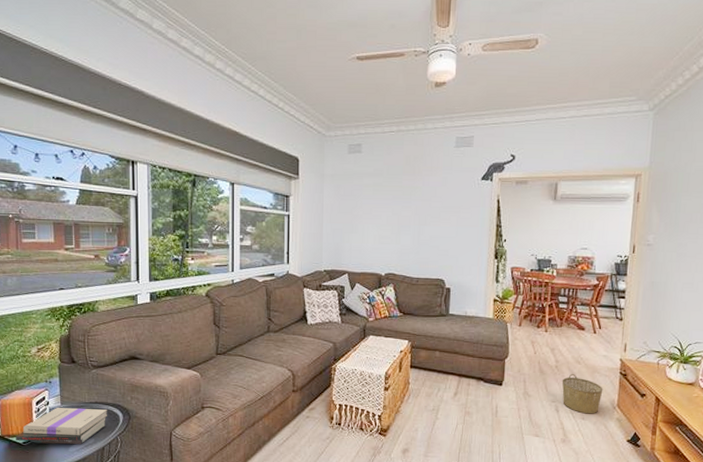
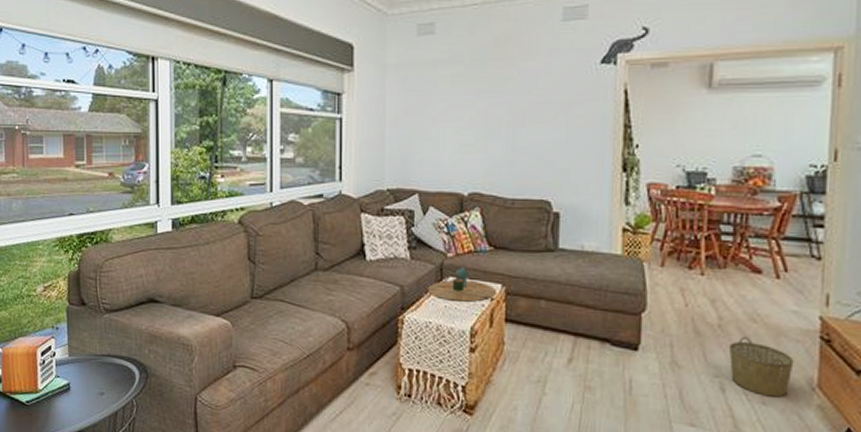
books: present [16,407,108,445] -> none [18,359,122,408]
decorative tray: none [354,328,405,354] -> present [428,266,497,302]

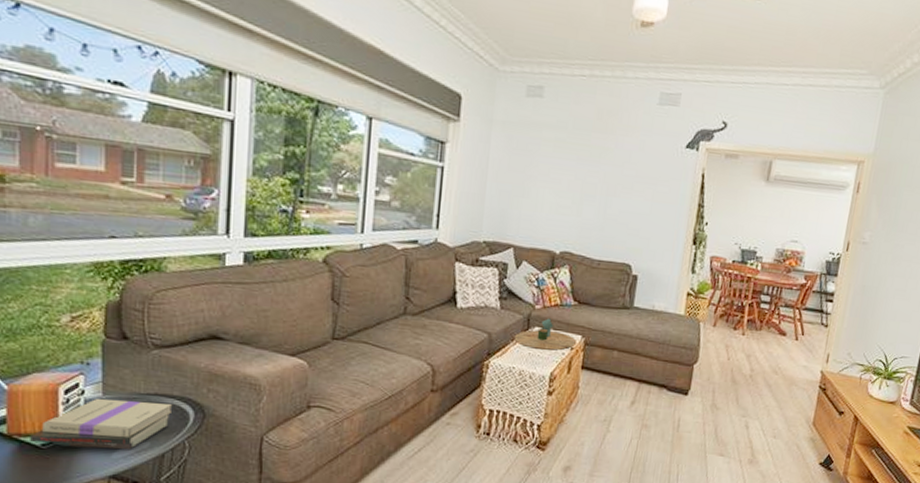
books: none [18,359,122,408] -> present [30,398,173,450]
basket: present [728,335,794,398] -> none [754,384,800,432]

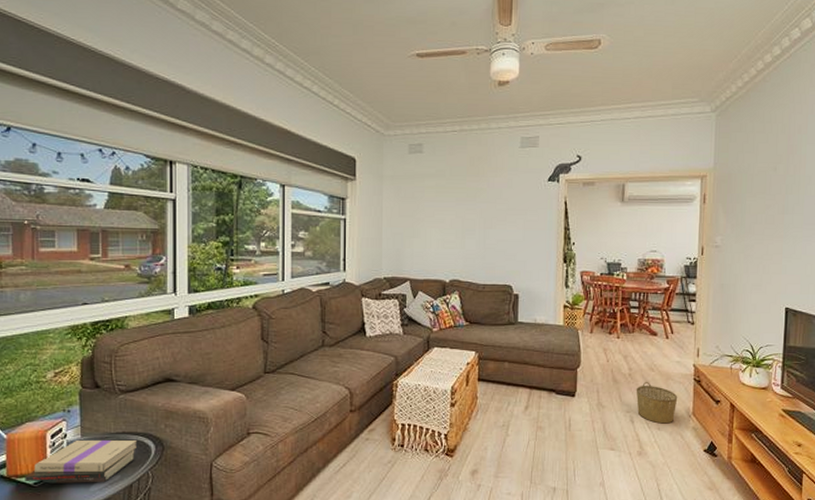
decorative tray: present [514,318,577,351] -> none [417,339,472,367]
basket: none [754,384,800,432] -> present [636,381,678,424]

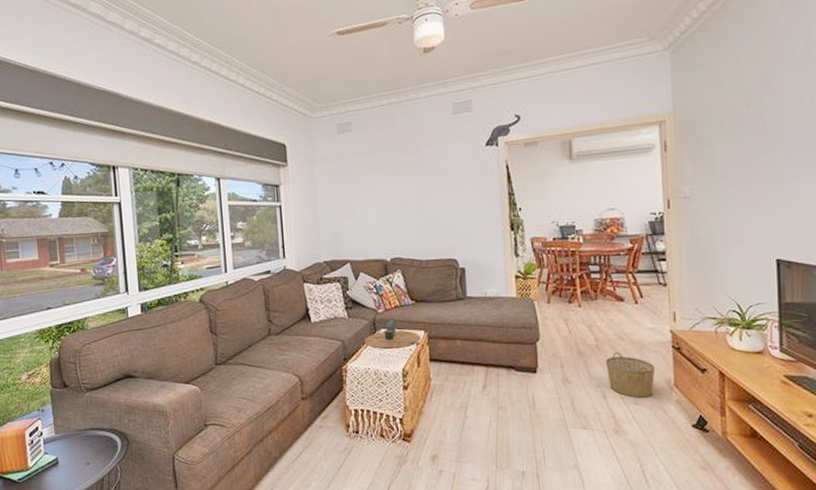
books: present [25,439,138,484] -> none [10,436,105,479]
decorative tray: none [417,339,472,367] -> present [364,319,421,349]

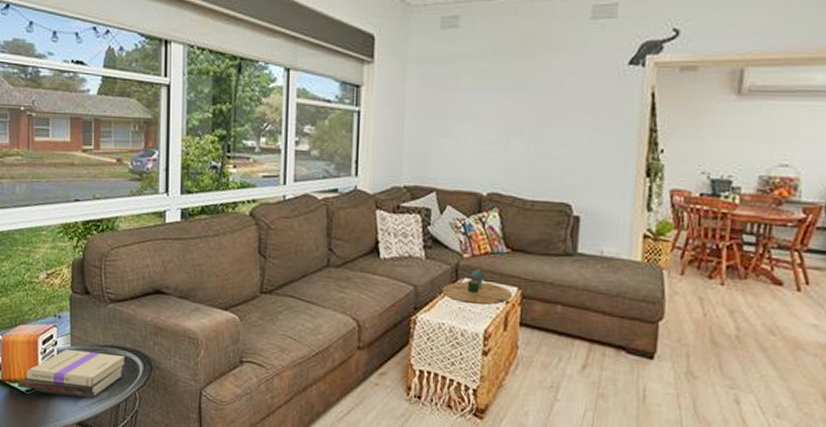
books: none [10,436,105,479] -> present [18,348,126,399]
basket: present [605,351,655,398] -> none [745,348,811,411]

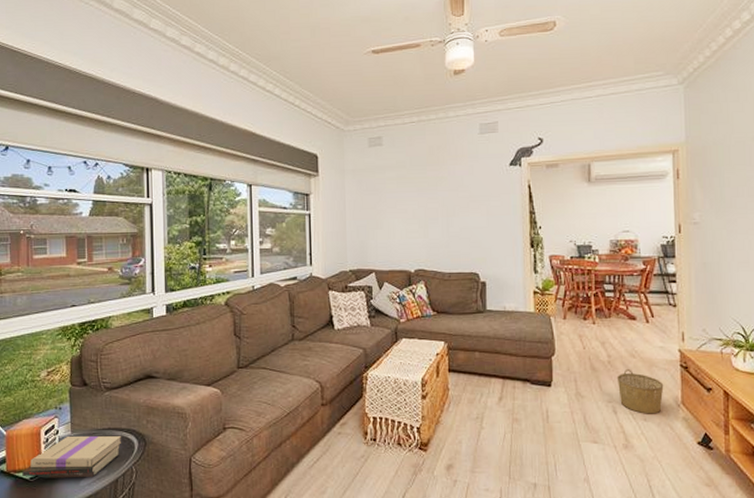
decorative tray: present [442,268,513,305] -> none [386,329,441,358]
basket: none [745,348,811,411] -> present [616,368,664,414]

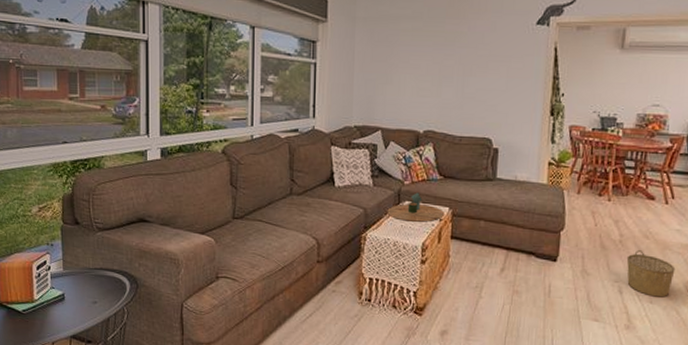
books: present [22,435,122,478] -> none [15,272,114,315]
decorative tray: none [386,329,441,358] -> present [387,192,445,222]

